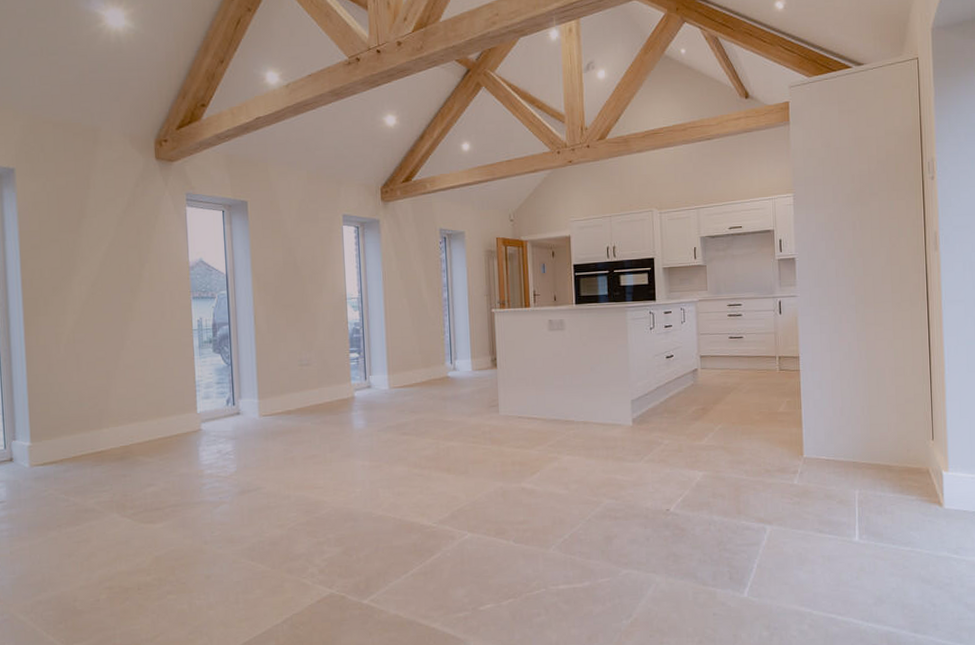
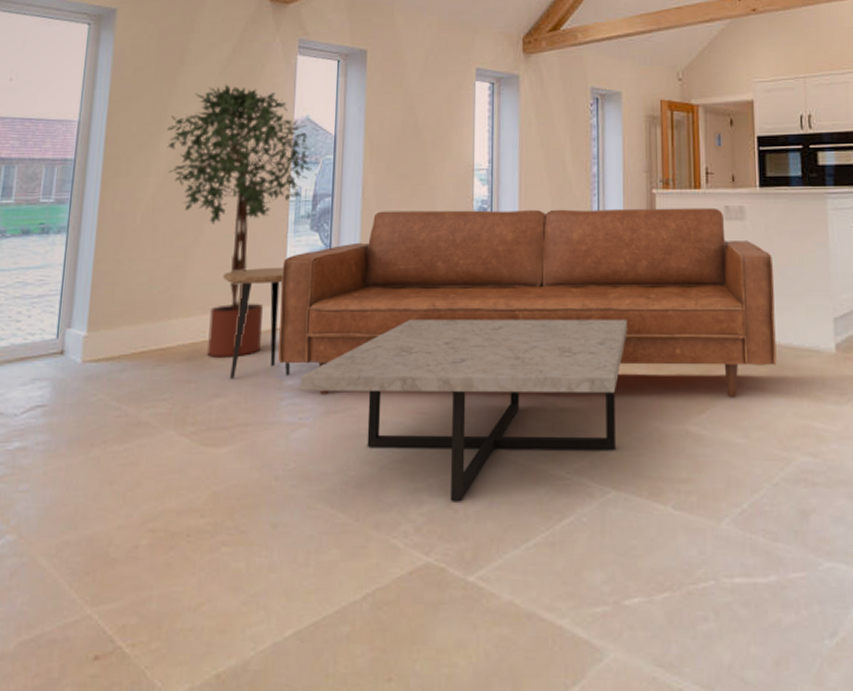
potted tree: none [77,233,209,457] -> present [167,84,312,358]
side table: none [142,383,209,472] -> present [222,267,291,379]
sofa: none [192,321,589,480] -> present [277,207,777,398]
coffee table: none [217,409,476,550] -> present [300,319,628,502]

